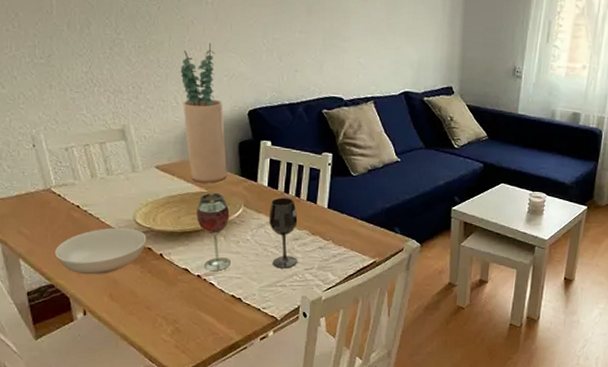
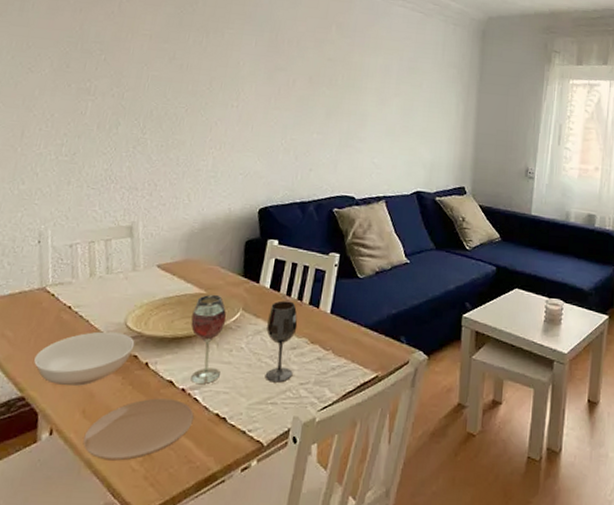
plate: none [115,283,212,334] -> present [83,398,194,461]
vase: present [180,43,228,183] -> none [191,143,235,284]

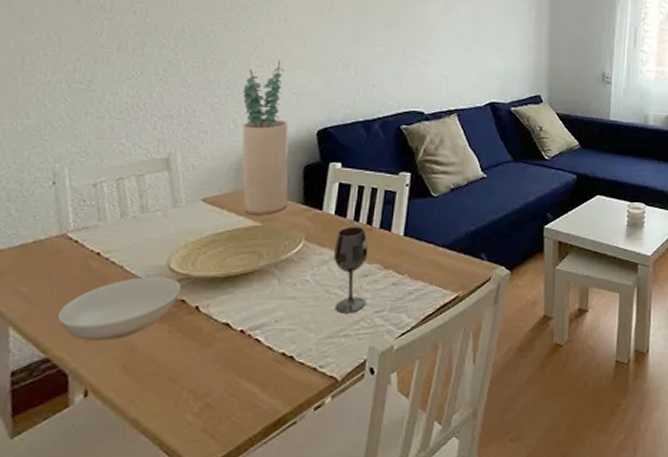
plate: present [83,398,194,461] -> none [126,342,256,417]
wineglass: present [190,294,227,384] -> none [246,226,288,323]
vase: none [191,143,235,284] -> present [241,61,289,215]

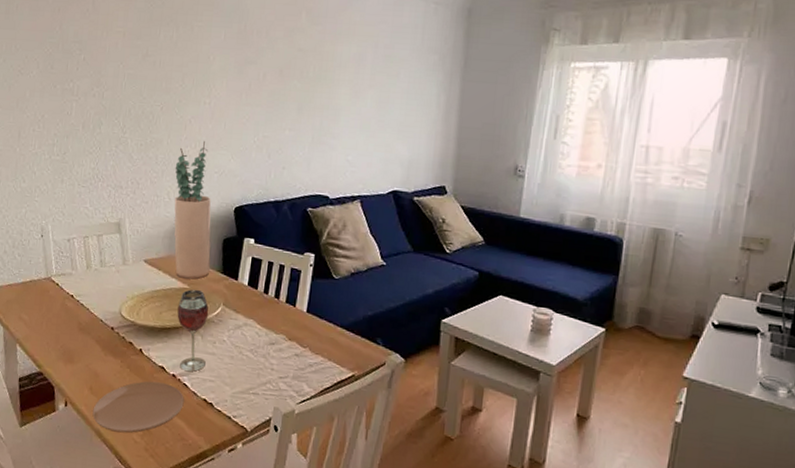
bowl: present [58,276,181,340] -> none [47,319,130,366]
plate: none [126,342,256,417] -> present [92,381,184,434]
wineglass: none [246,226,288,323] -> present [177,289,209,371]
wine glass: present [334,227,368,314] -> none [246,298,276,375]

